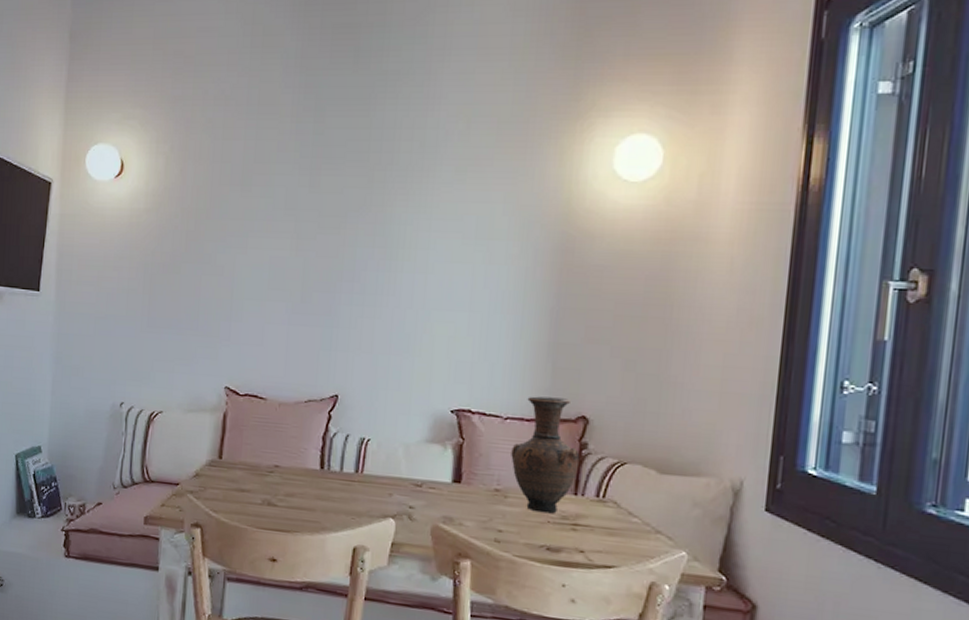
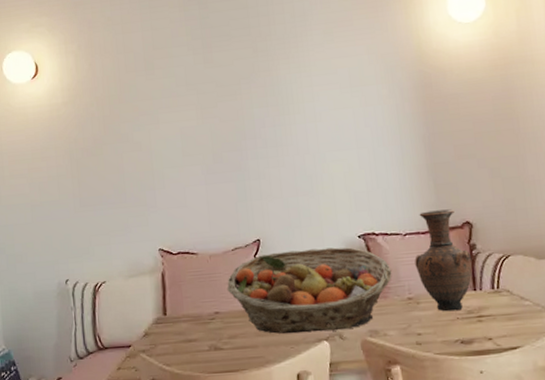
fruit basket: none [292,412,482,511] -> present [226,247,392,334]

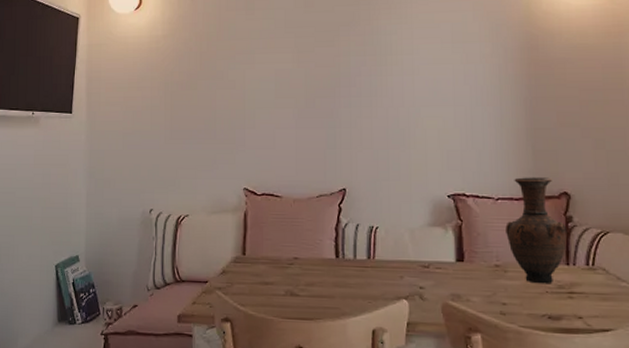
fruit basket: present [226,247,392,334] -> none [308,203,480,290]

